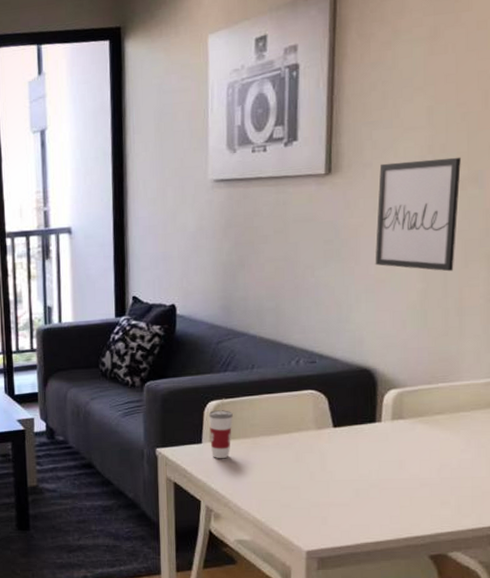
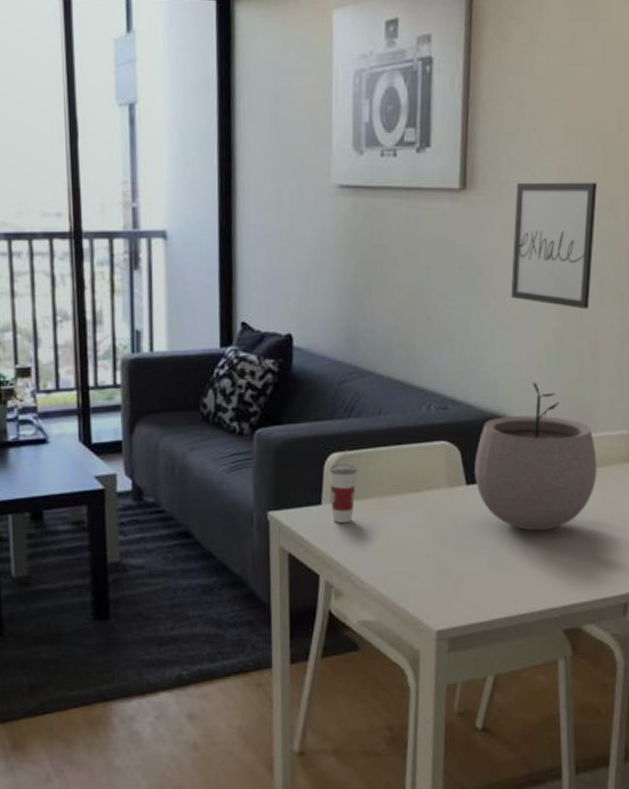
plant pot: none [341,338,463,468] -> present [475,382,597,531]

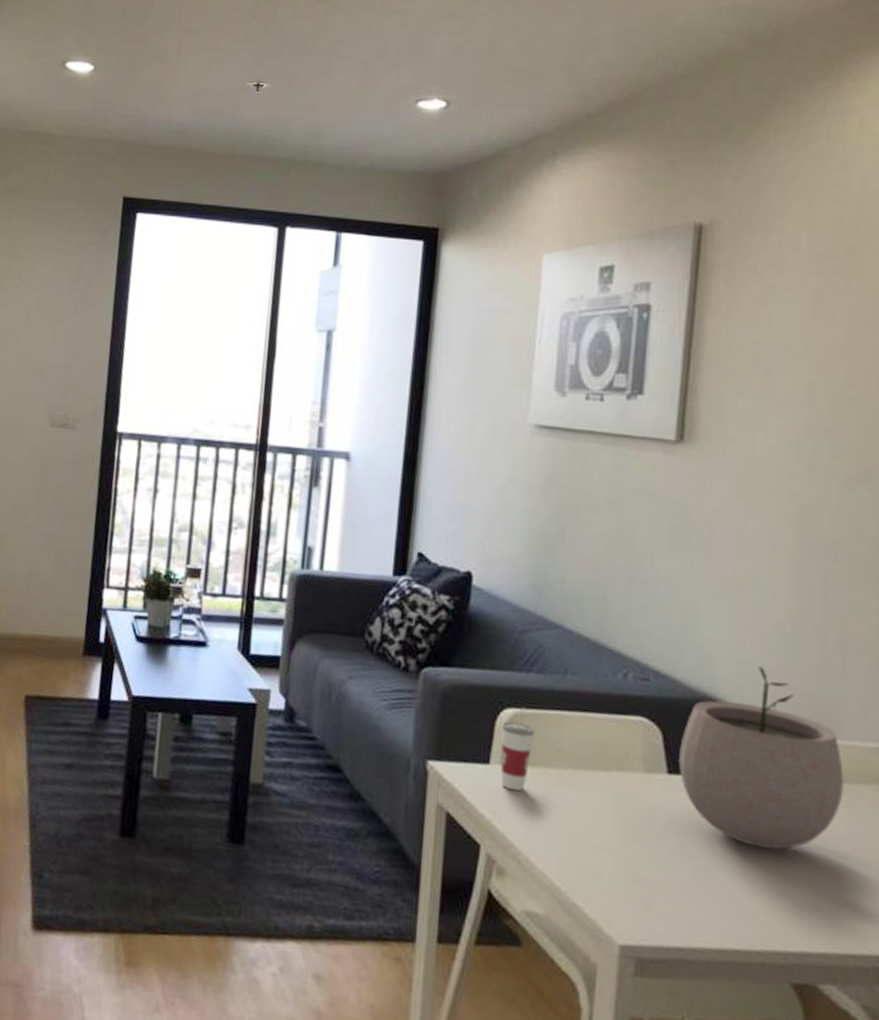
wall art: present [510,182,597,310] -> none [733,440,848,591]

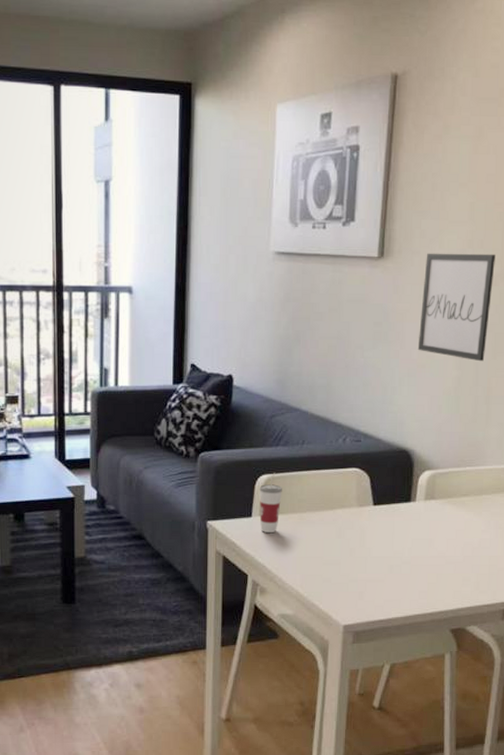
plant pot: present [679,666,844,850] -> none [381,421,485,546]
wall art: none [733,440,848,591] -> present [417,253,495,362]

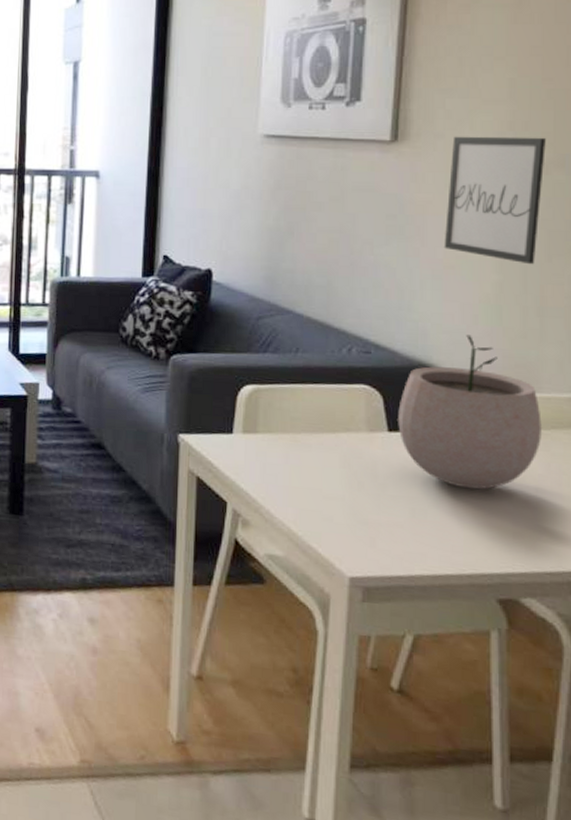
cup: present [259,473,282,532] -> none [242,384,271,454]
plant pot: none [381,421,485,546] -> present [398,334,542,490]

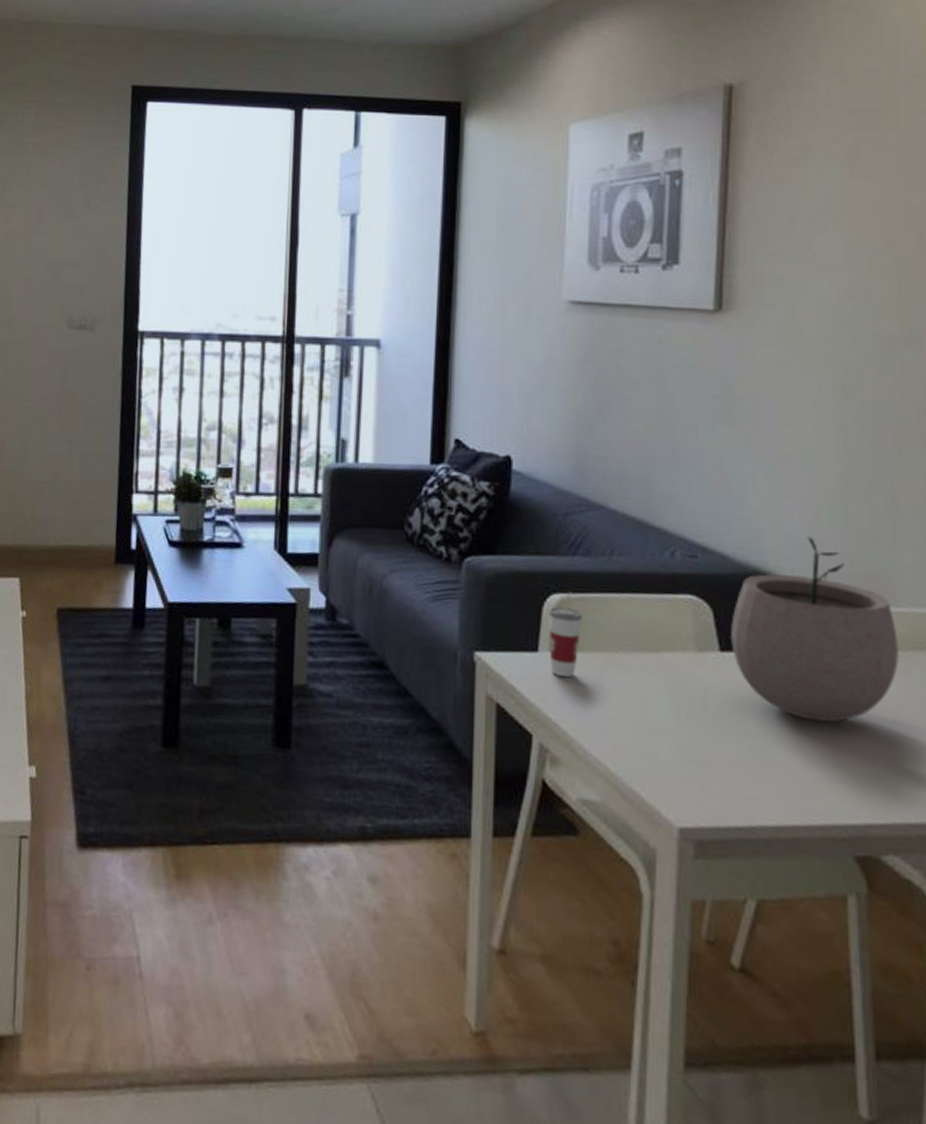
cup: none [242,384,271,454] -> present [548,592,582,677]
wall art: present [444,136,546,265] -> none [778,305,891,456]

